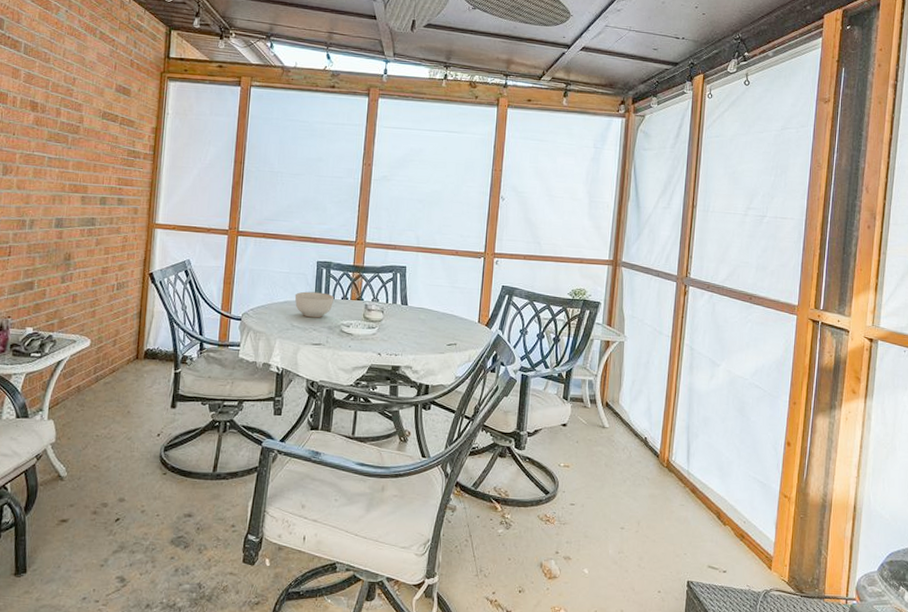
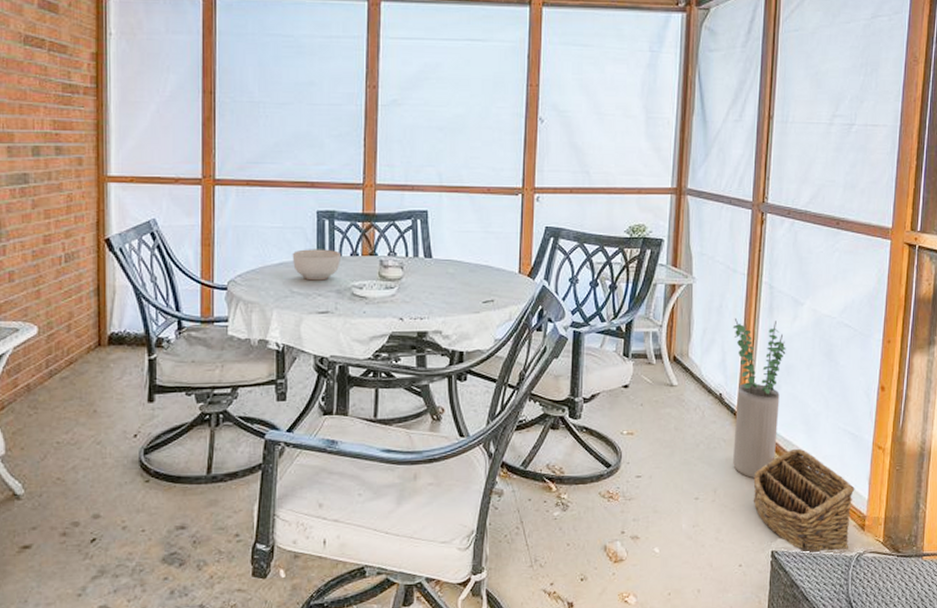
vase: none [655,373,704,515] -> present [732,317,786,479]
basket: none [672,491,763,587] -> present [753,448,855,551]

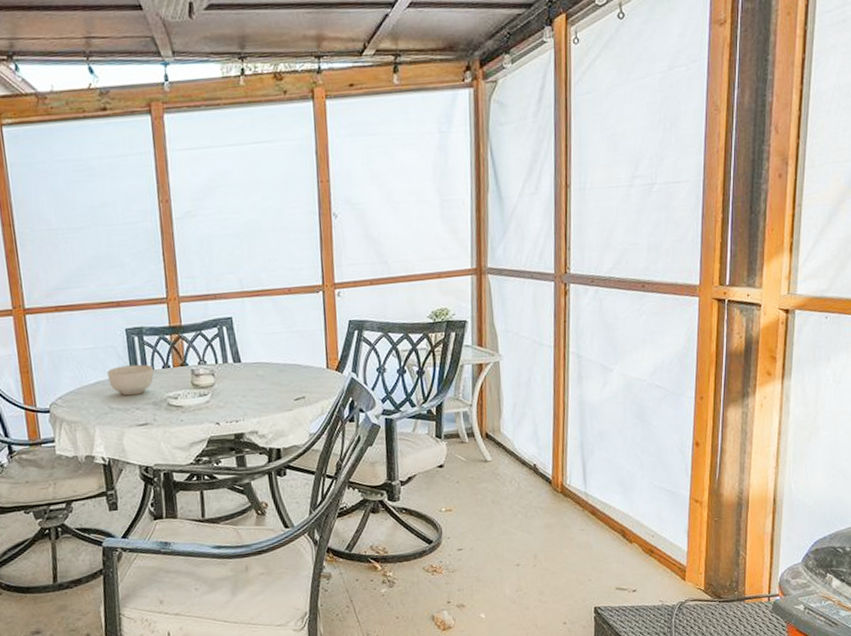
vase: present [732,317,786,479] -> none [542,389,598,542]
basket: present [753,448,855,551] -> none [572,509,674,605]

